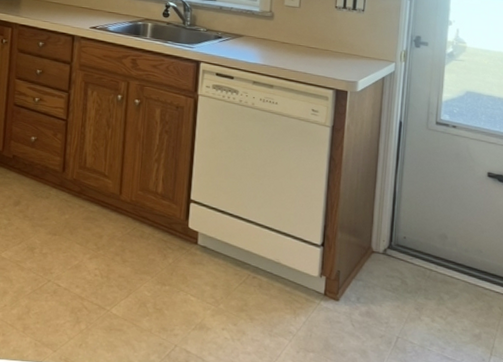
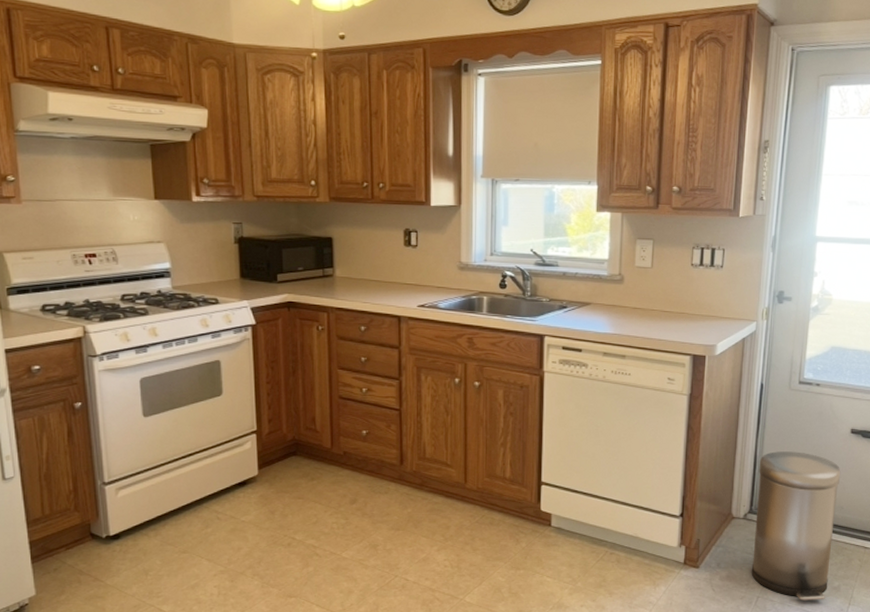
pedal bin: none [391,188,479,348] -> present [751,451,841,601]

